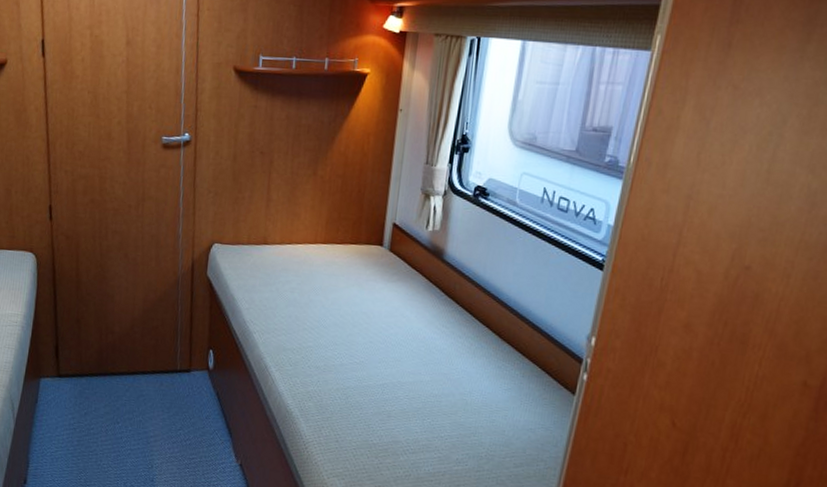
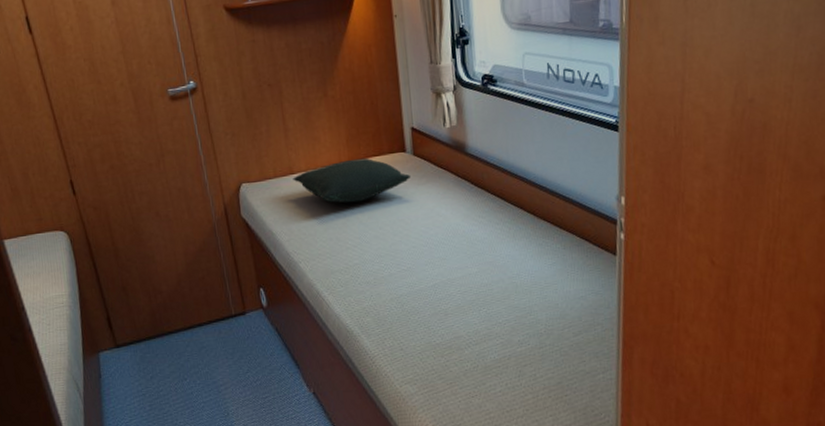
pillow: none [265,242,383,286] -> present [293,157,412,204]

